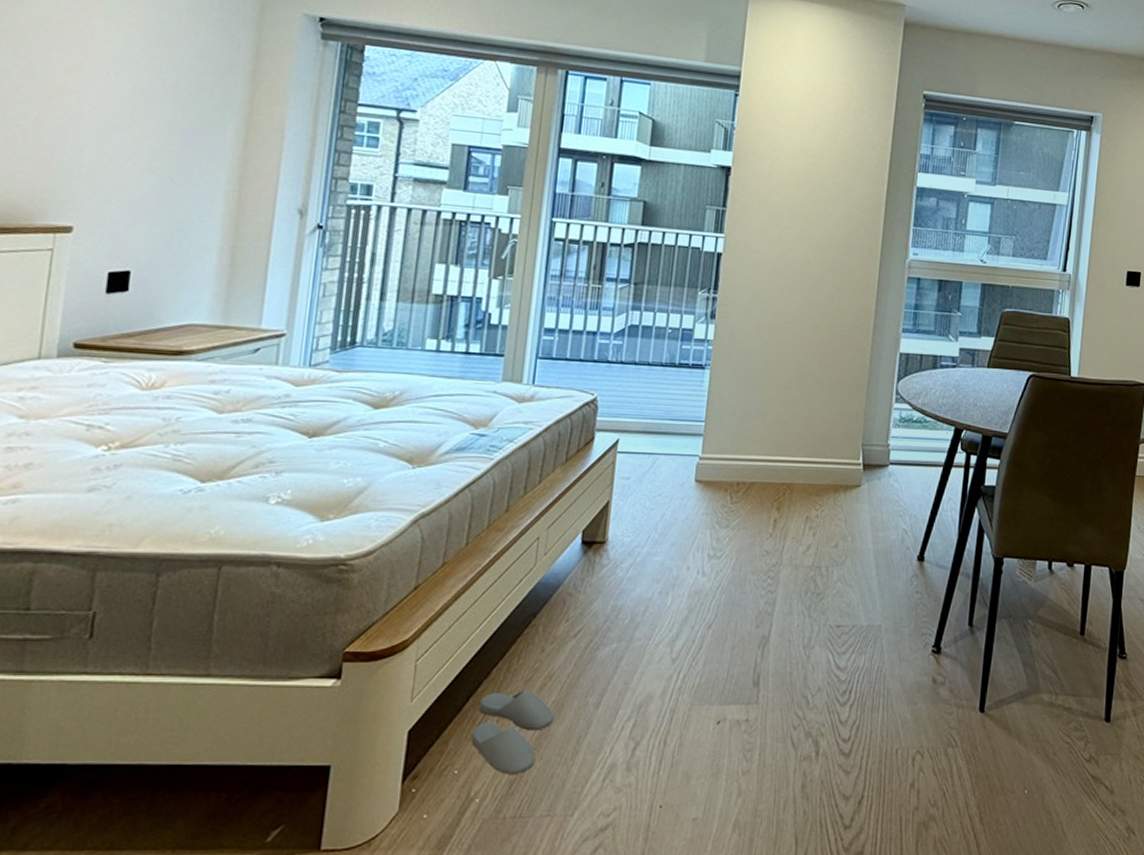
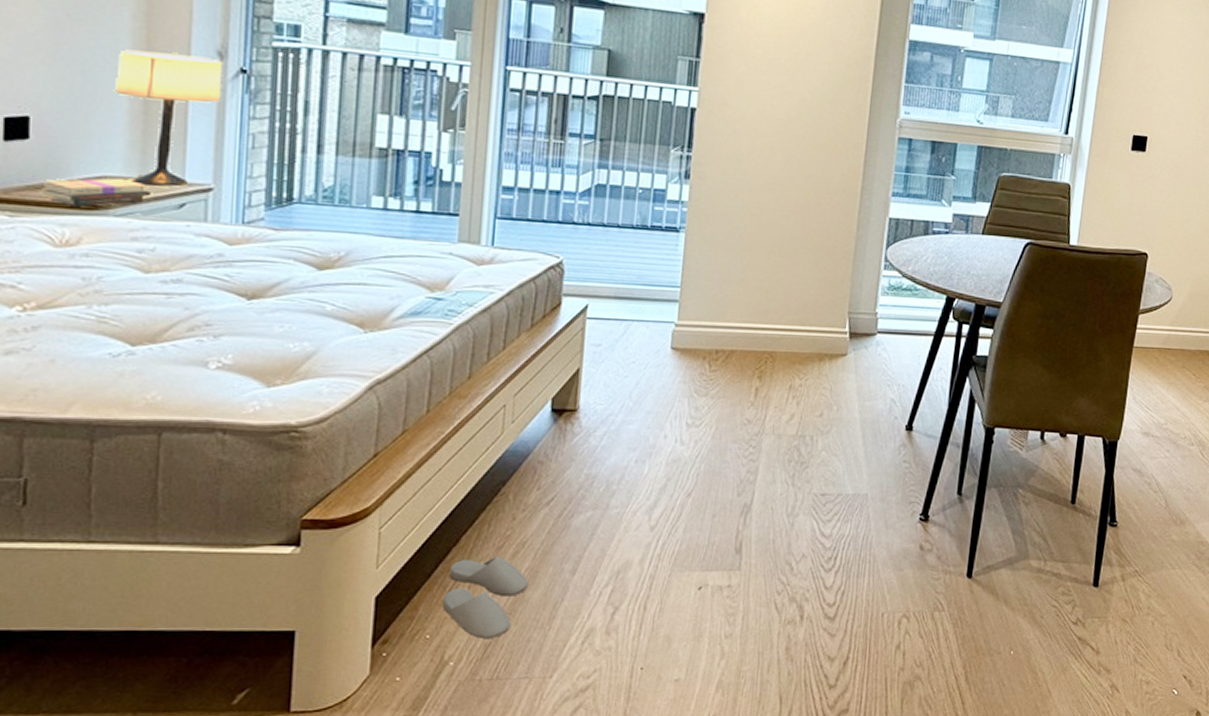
books: none [134,325,231,353] -> present [41,178,151,207]
table lamp: none [206,210,303,334] -> present [115,50,224,187]

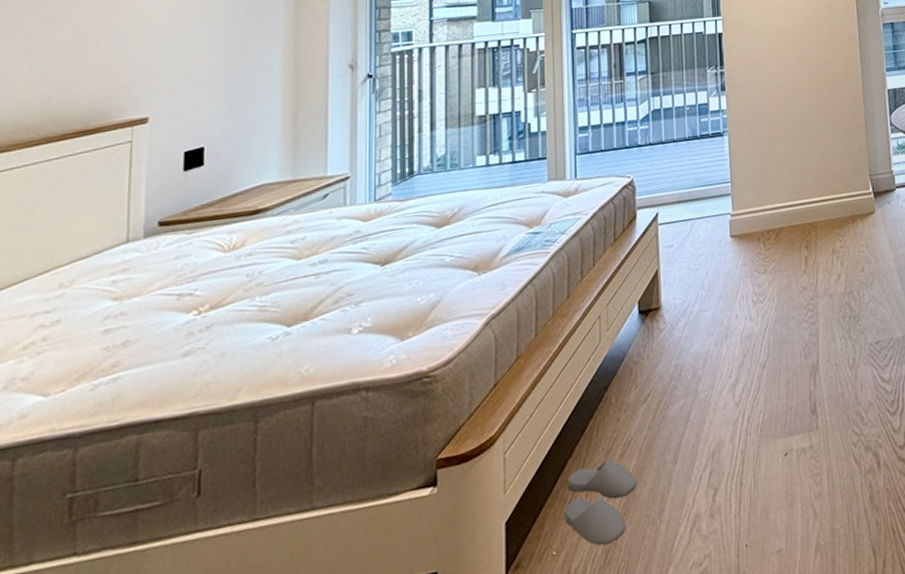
books: present [41,178,151,207] -> none [214,182,301,215]
table lamp: present [115,50,224,187] -> none [271,71,354,186]

